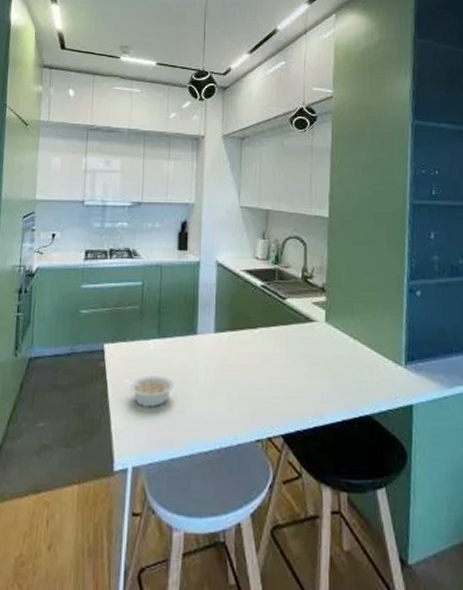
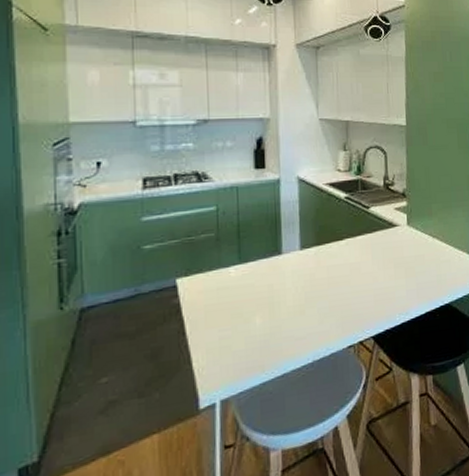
legume: present [123,375,174,408] -> none [202,302,261,338]

